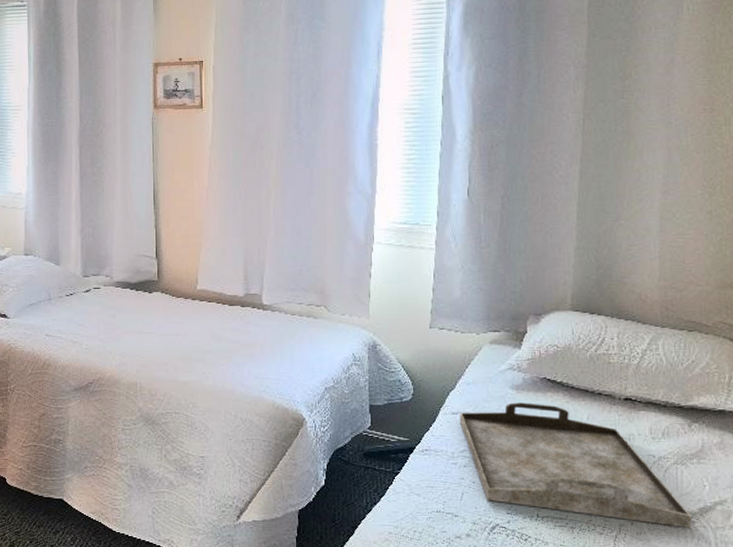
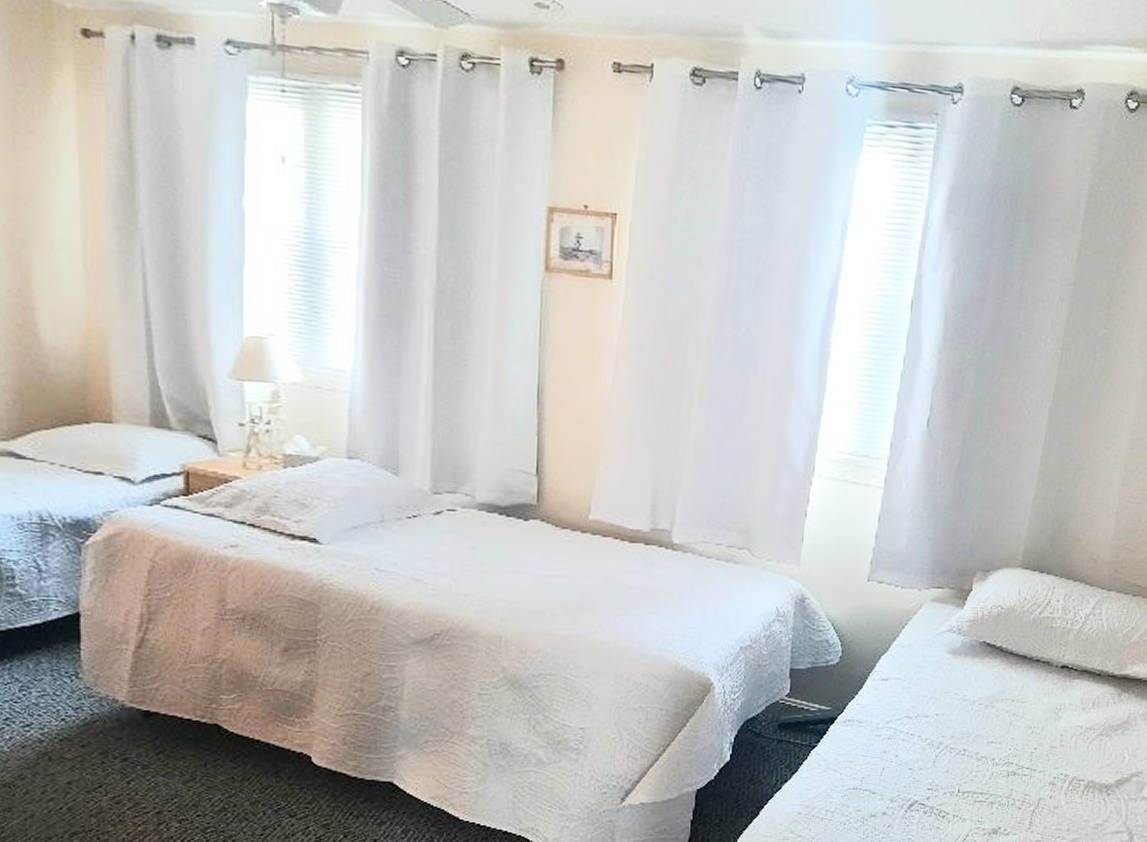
serving tray: present [459,402,691,528] -> none [888,668,1108,800]

